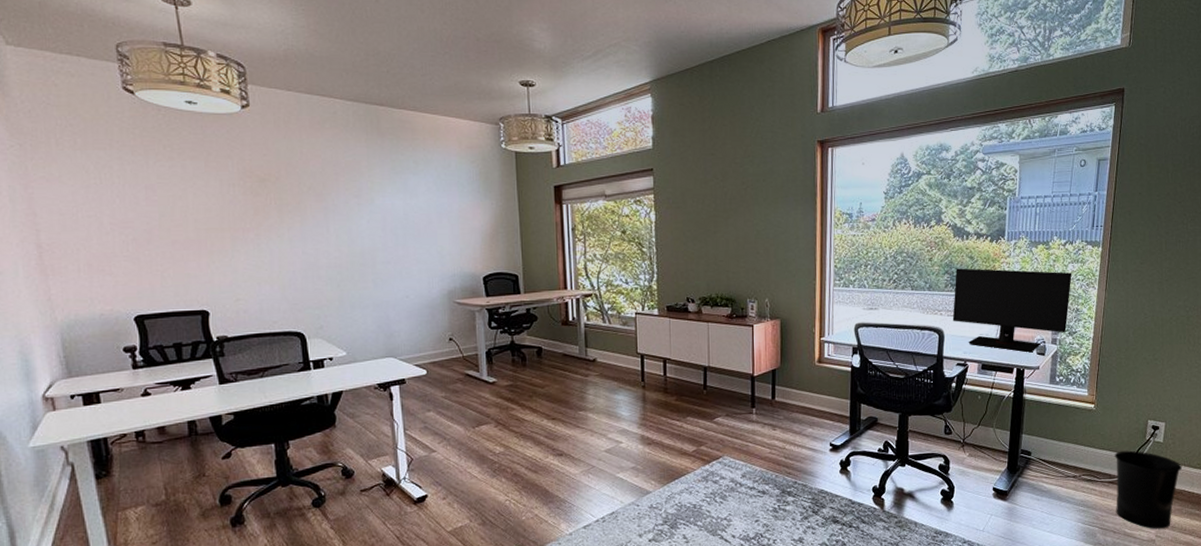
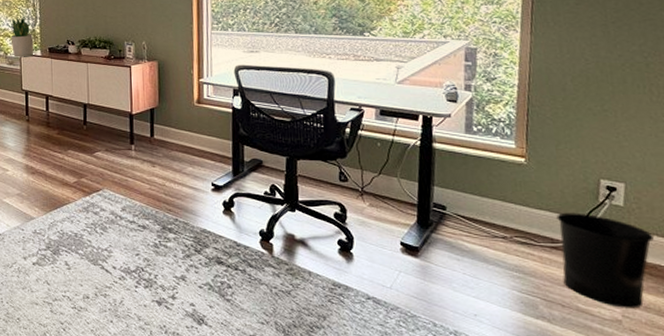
planter: none [624,269,651,317] -> present [10,15,34,57]
computer monitor: present [952,268,1072,353] -> none [343,11,486,99]

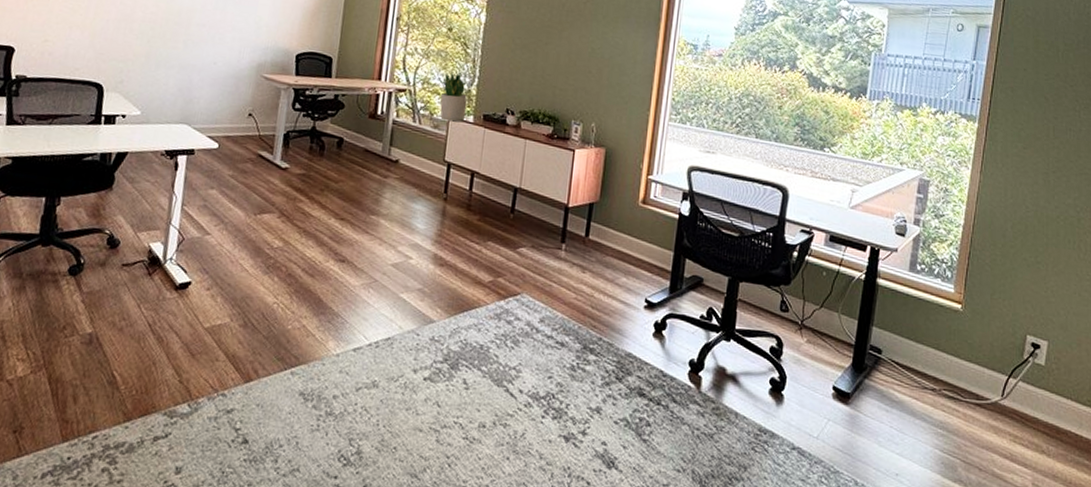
waste bin: present [556,212,654,307] -> none [983,367,1067,476]

